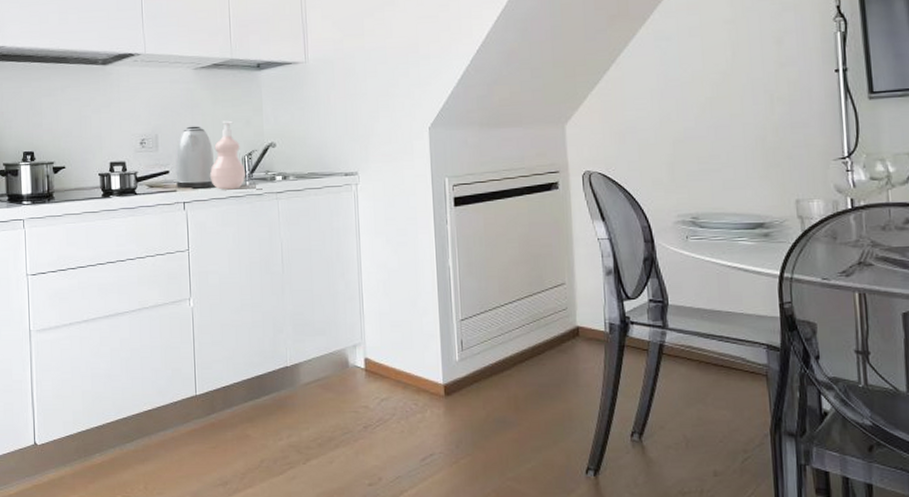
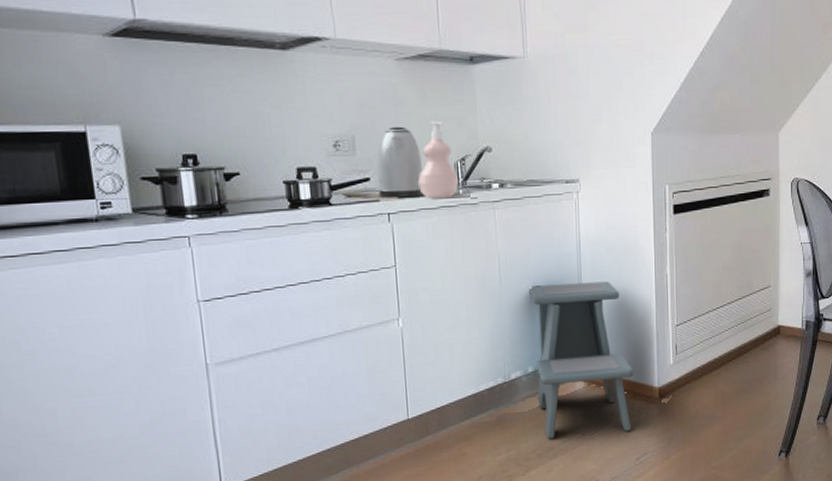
step stool: none [310,271,417,428] -> present [529,281,634,439]

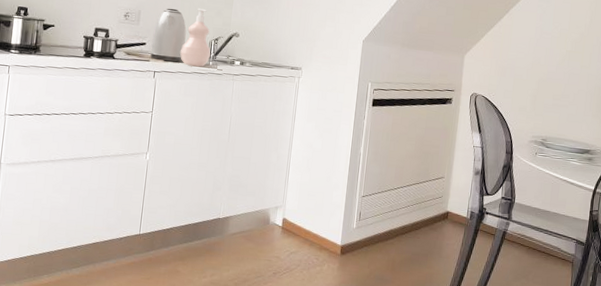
step stool: present [529,281,634,439] -> none [242,145,323,278]

